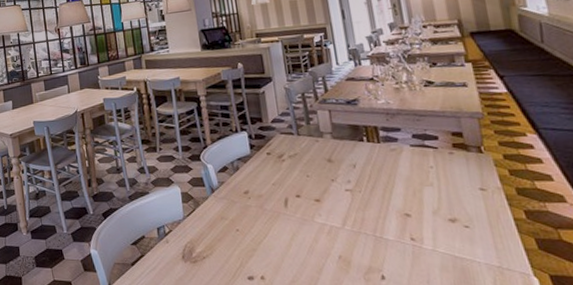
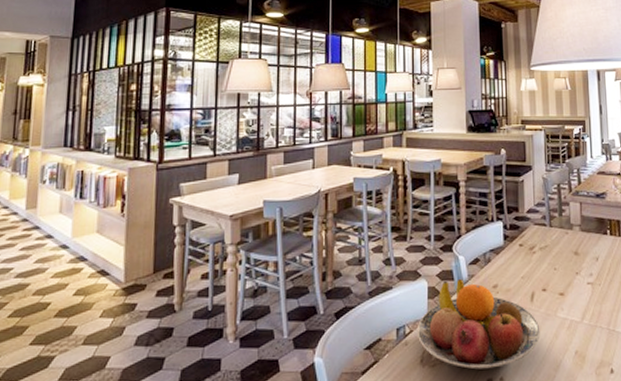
fruit bowl: none [175,186,299,267] -> present [416,279,541,370]

